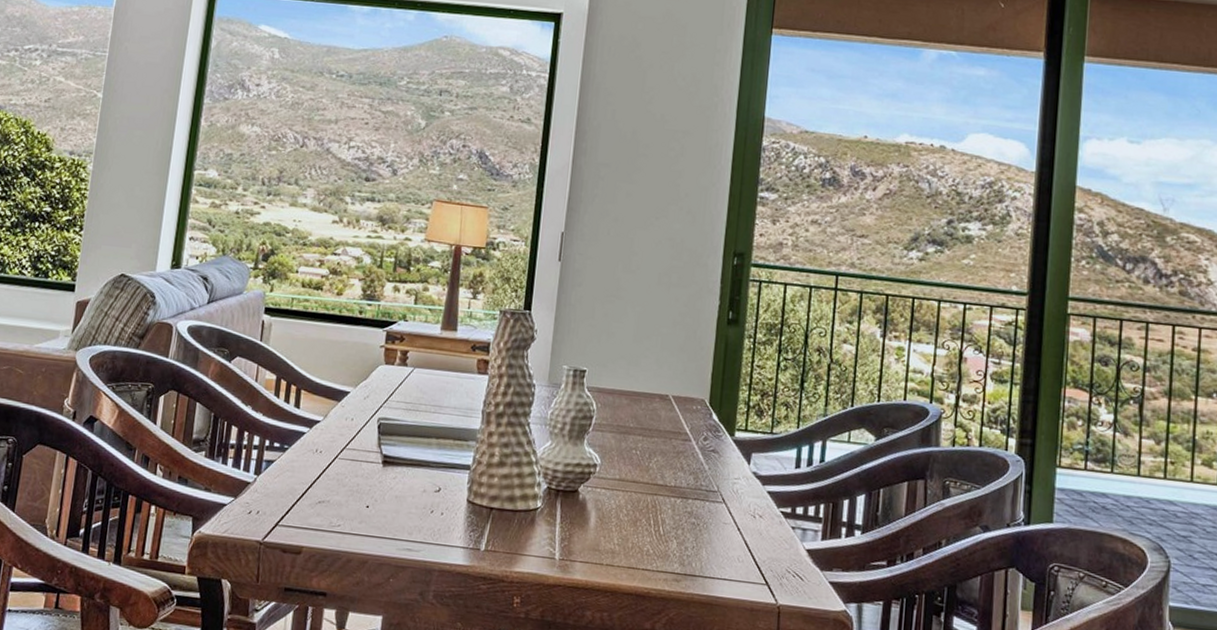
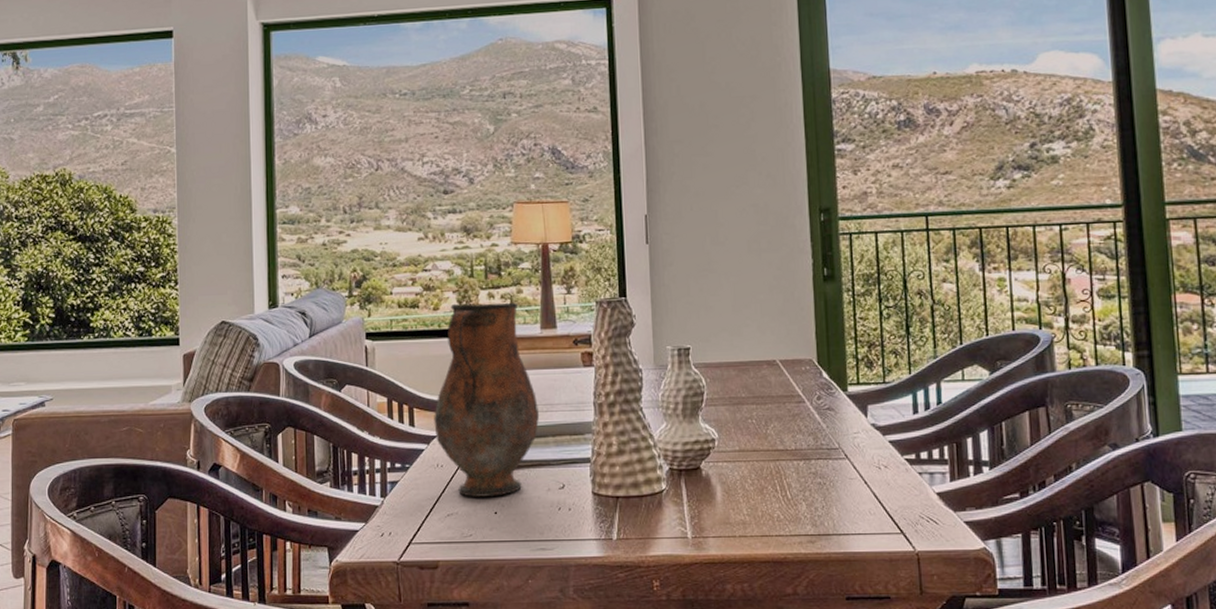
pitcher: none [319,291,427,491] -> present [434,302,540,497]

